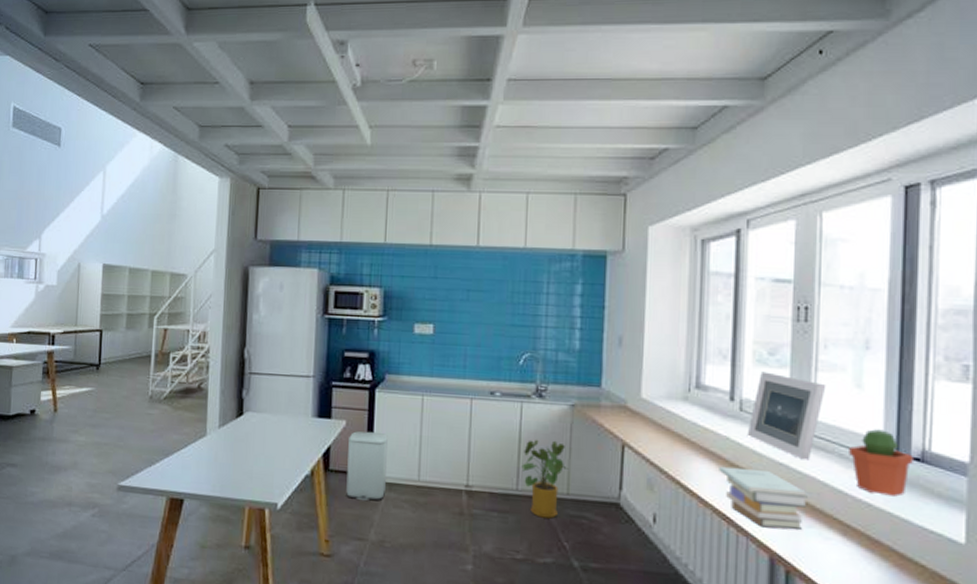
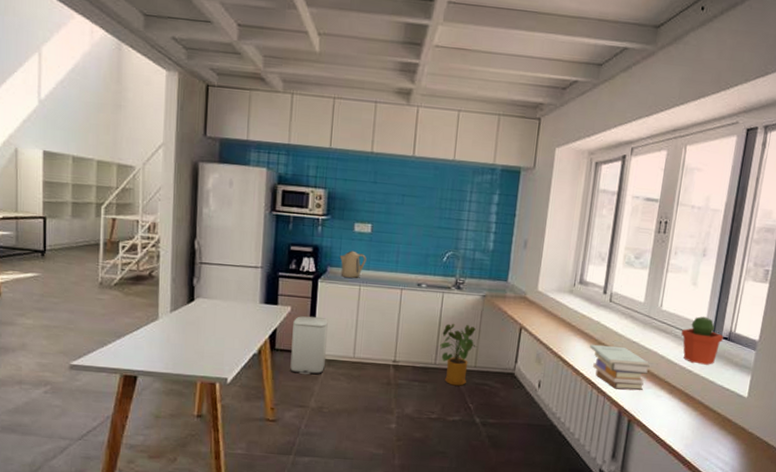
kettle: none [398,355,430,387] -> present [339,250,367,278]
picture frame: present [747,371,826,461] -> none [612,271,673,339]

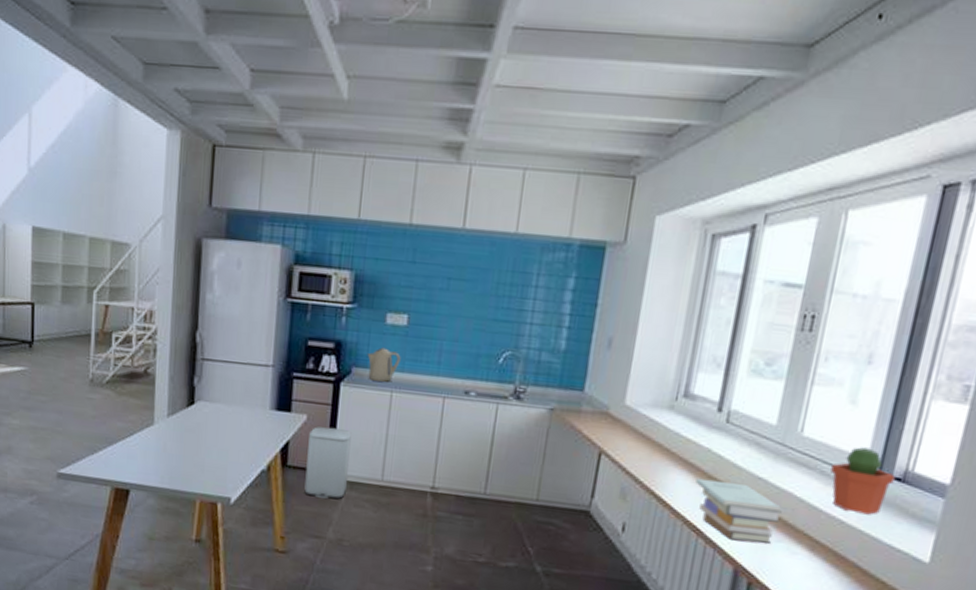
house plant: present [440,323,477,386] -> none [491,442,541,524]

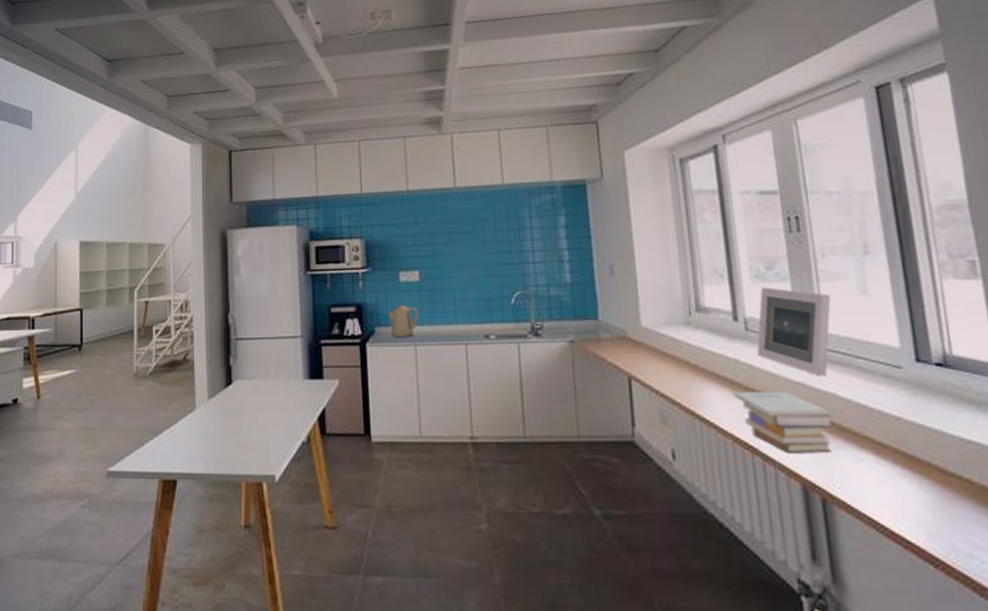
pedal bin: present [304,427,352,500] -> none [343,388,388,465]
picture frame: none [729,382,820,476] -> present [756,287,832,377]
succulent plant: present [830,447,895,515] -> none [866,336,936,407]

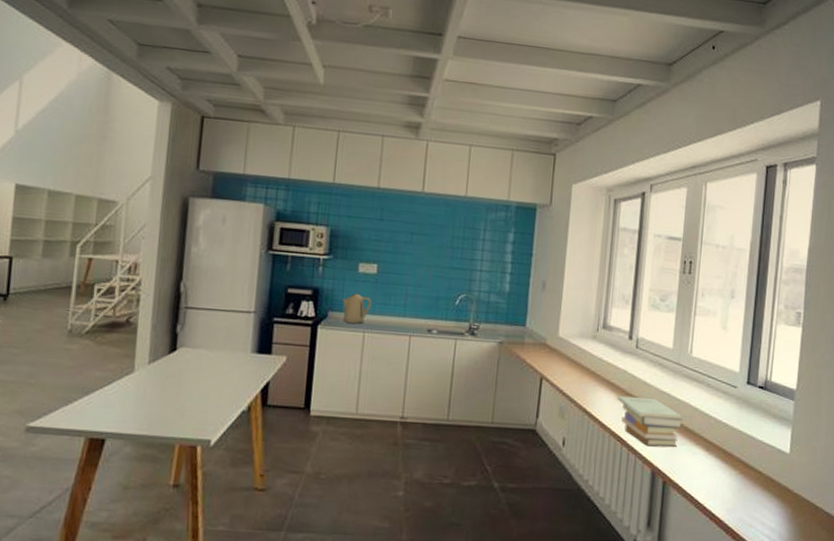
picture frame: present [756,287,832,377] -> none [640,315,702,390]

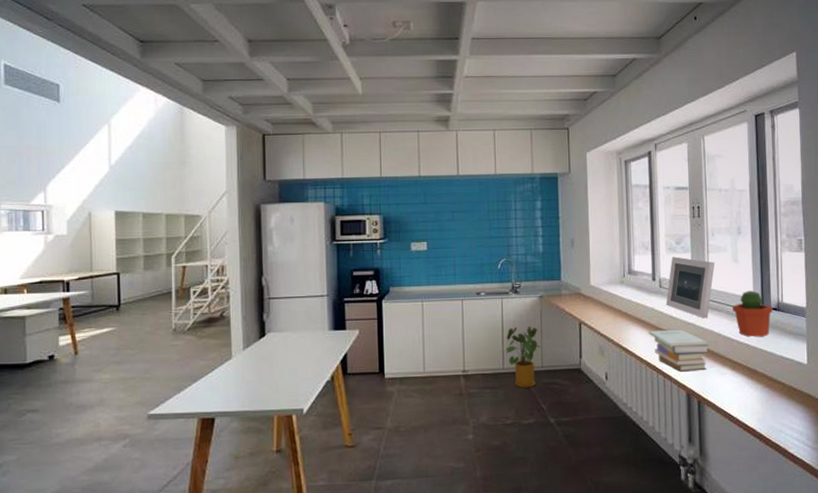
kettle: present [342,293,372,324] -> none [400,269,426,295]
house plant: none [453,373,494,445] -> present [505,326,541,388]
picture frame: none [640,315,702,390] -> present [665,256,715,319]
succulent plant: none [714,363,759,418] -> present [732,290,773,338]

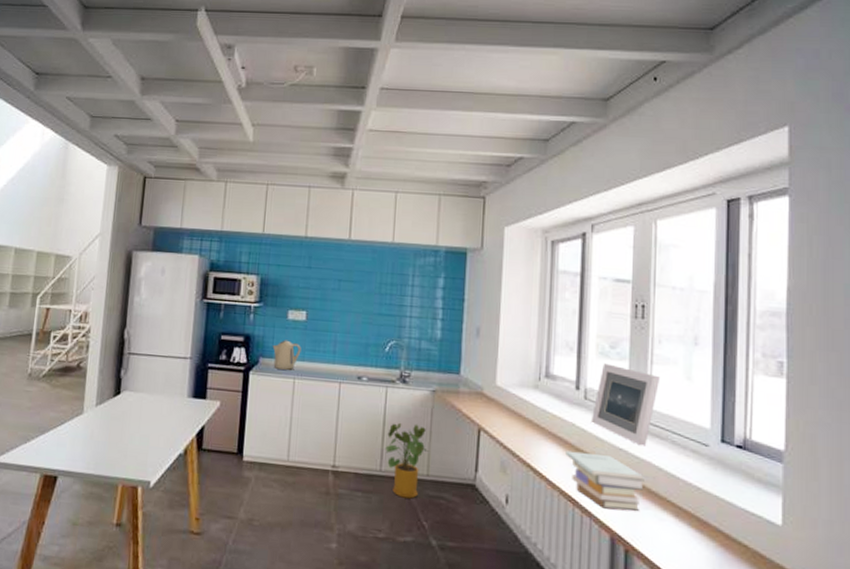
kettle: none [400,269,426,295] -> present [272,340,302,370]
succulent plant: present [732,290,773,338] -> none [680,418,736,481]

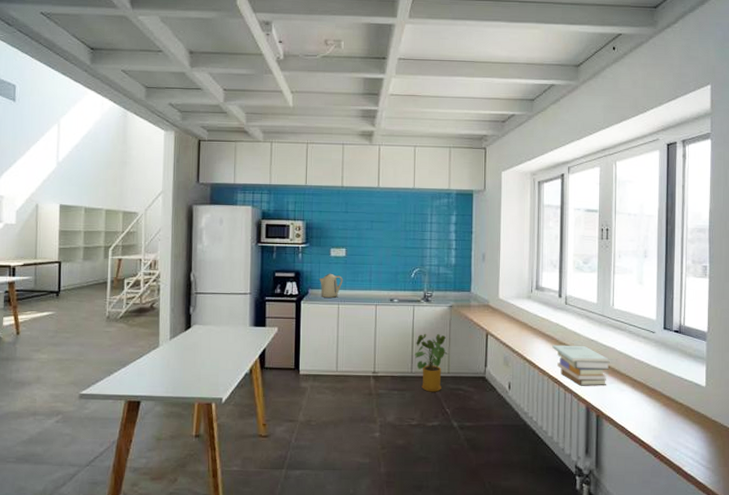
picture frame: present [590,363,661,446] -> none [570,275,621,337]

